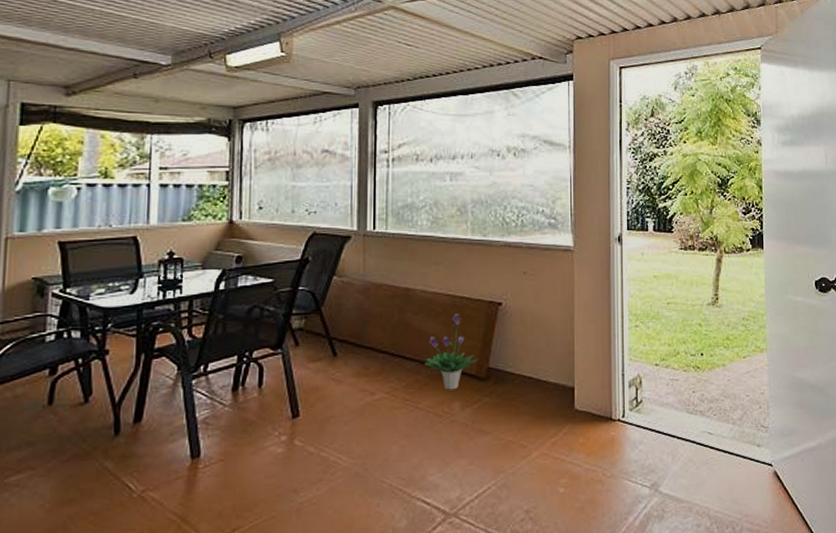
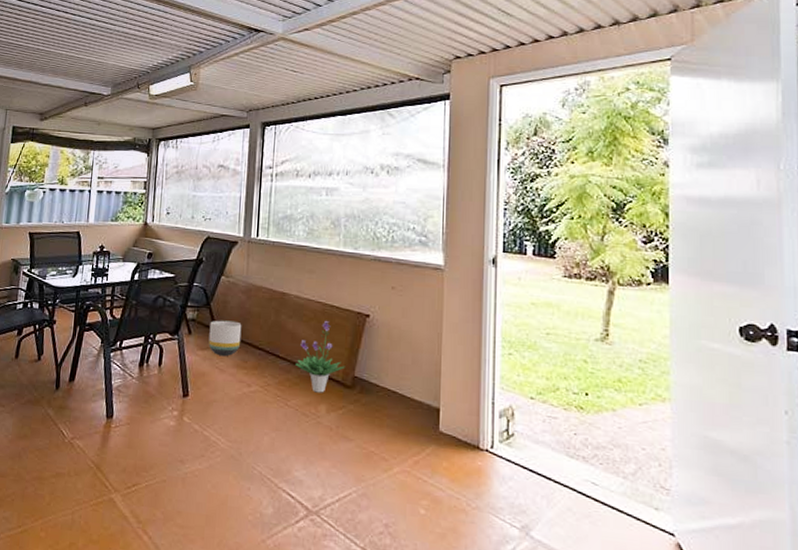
planter: none [321,325,361,366] -> present [208,320,242,357]

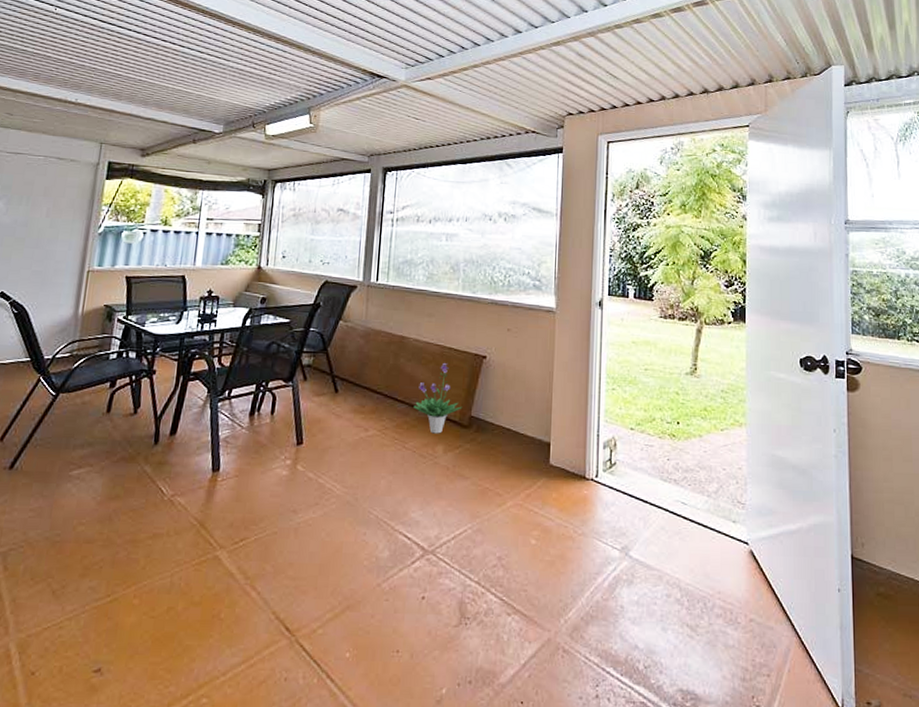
planter: present [208,320,242,357] -> none [325,365,360,402]

